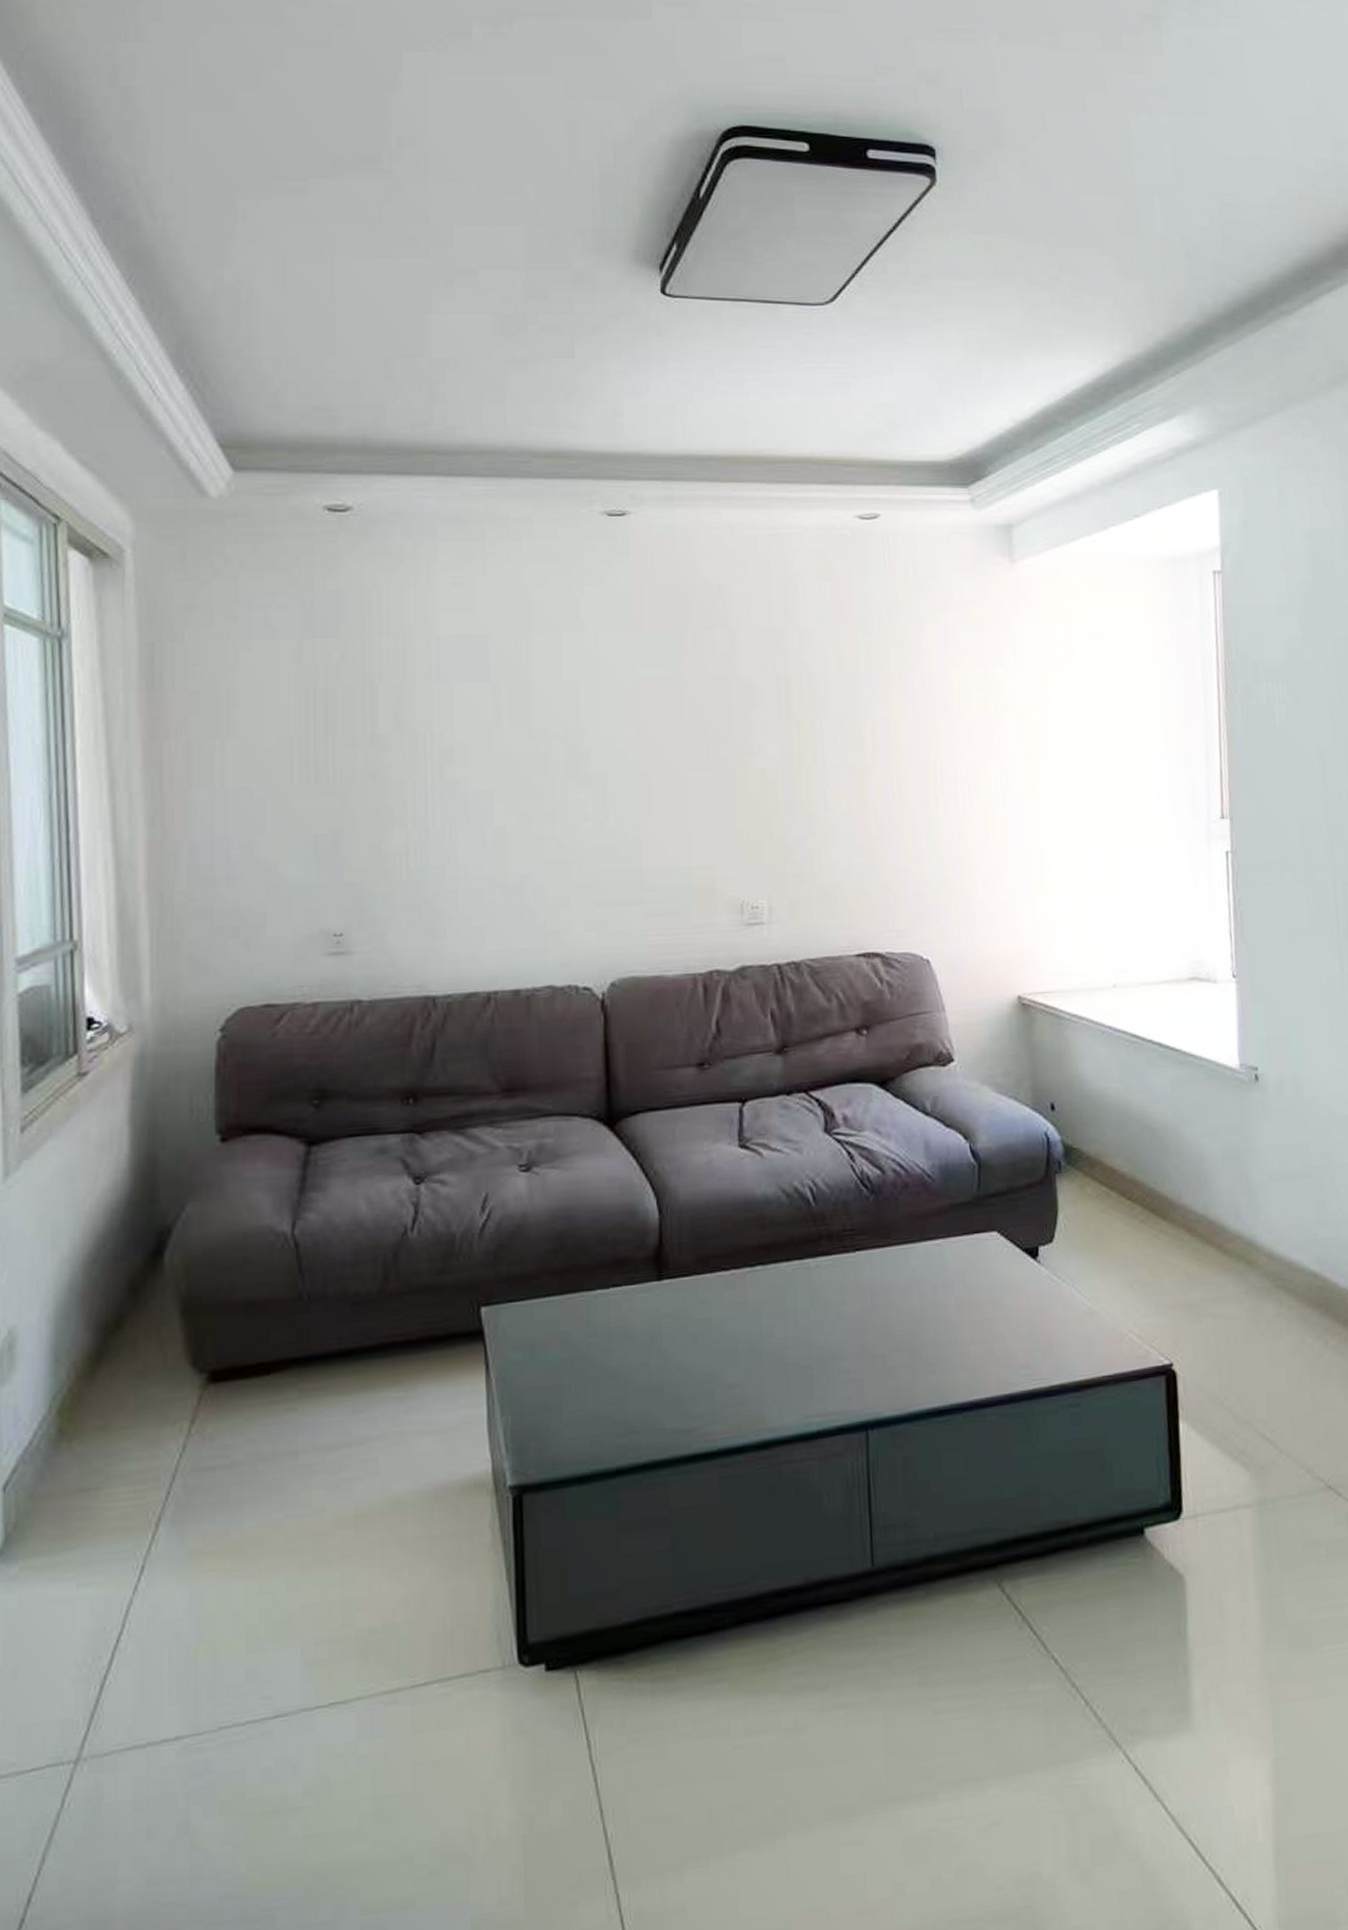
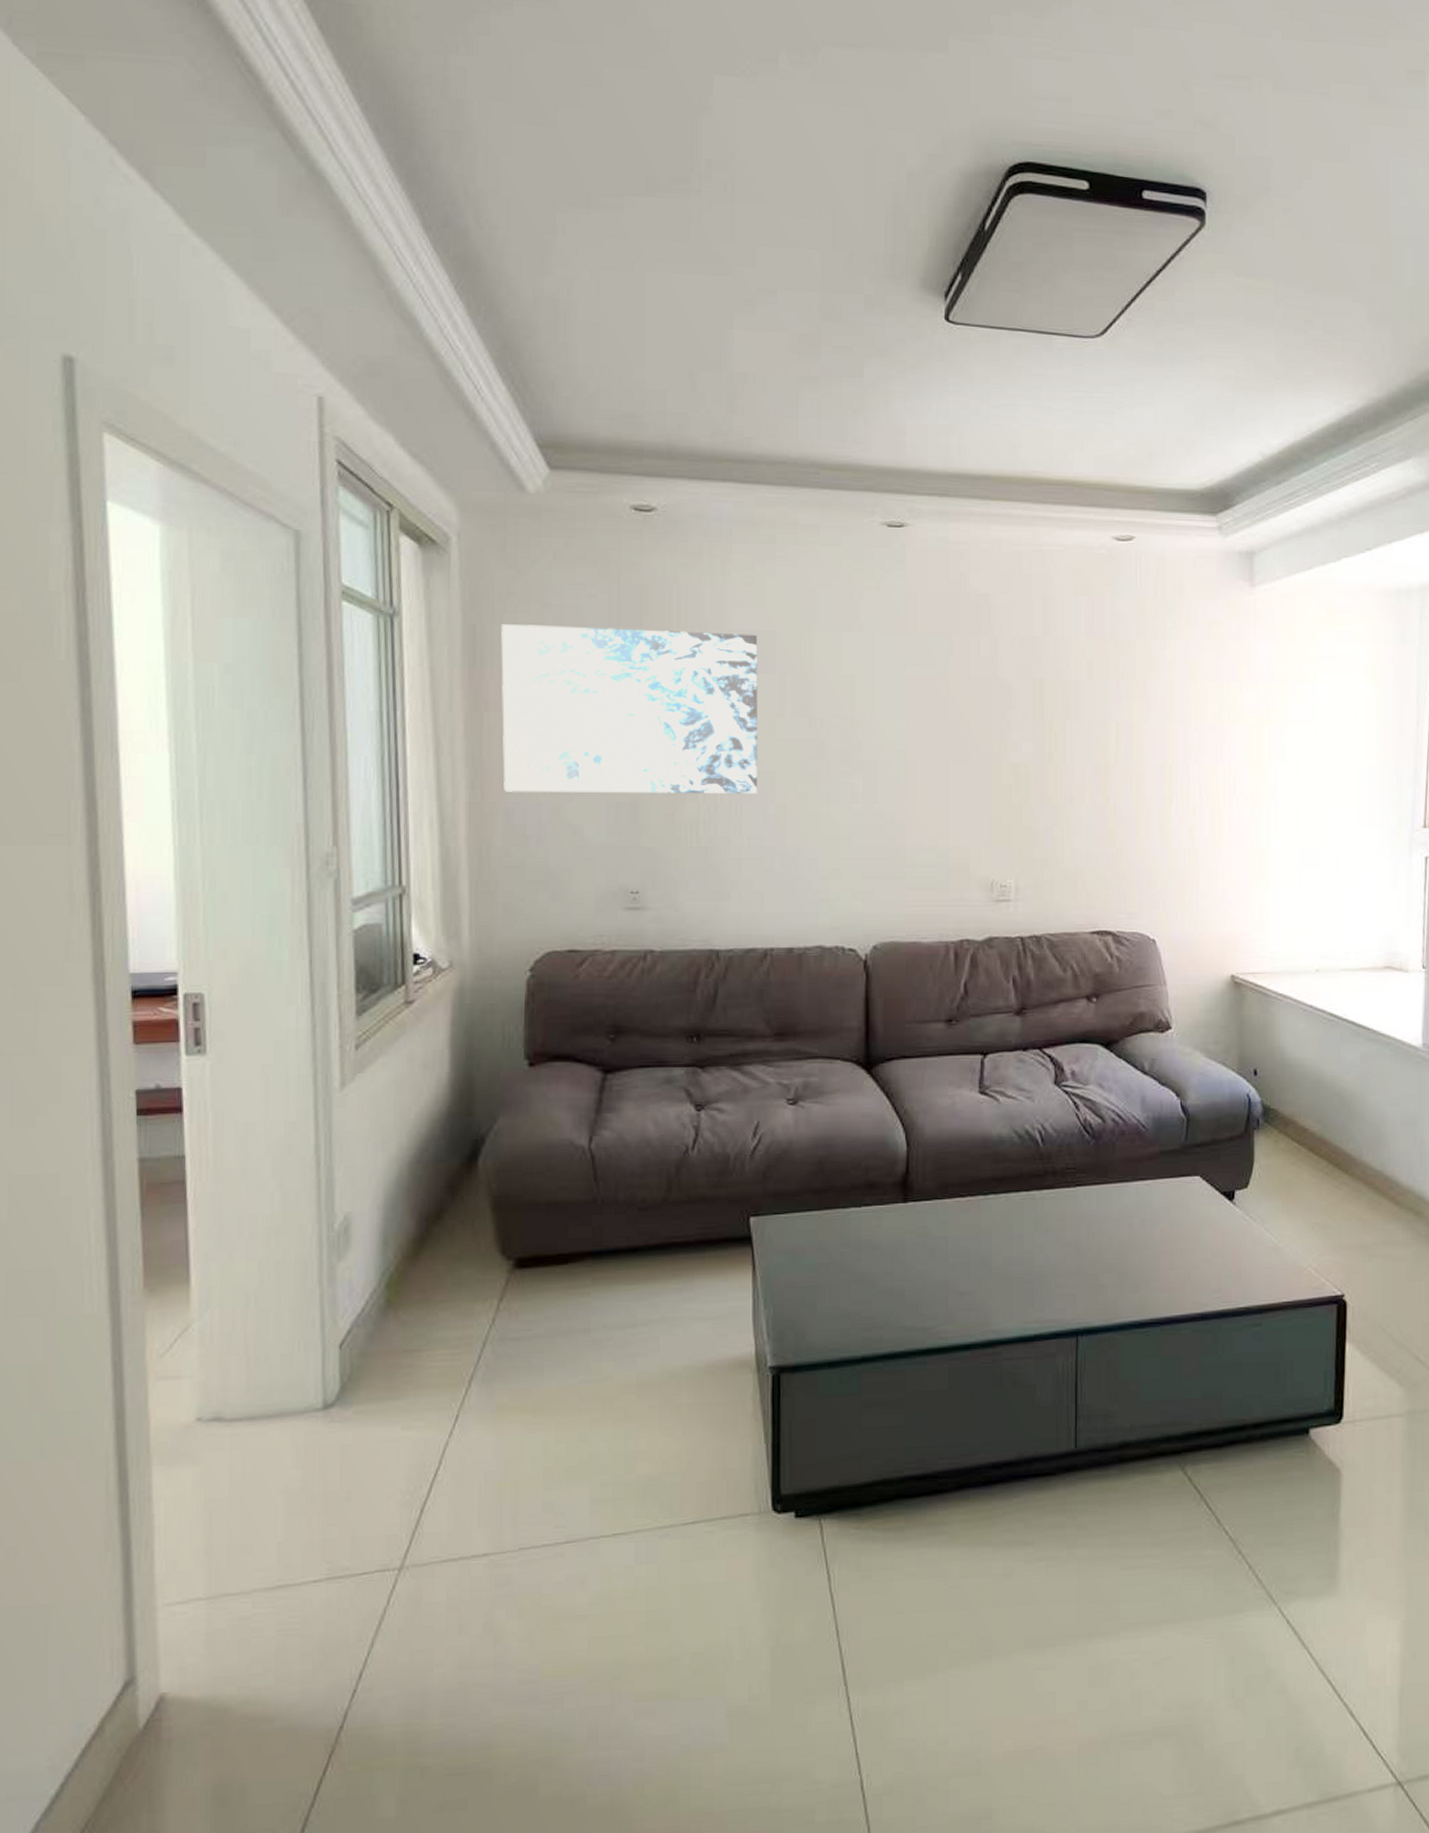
wall art: none [182,640,473,828] -> present [501,624,758,794]

